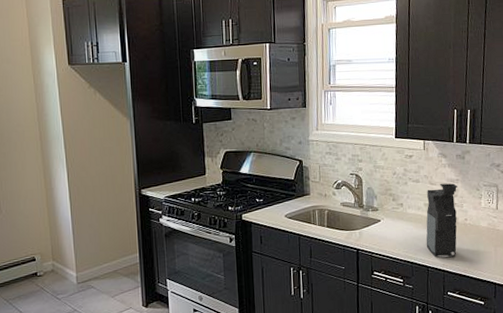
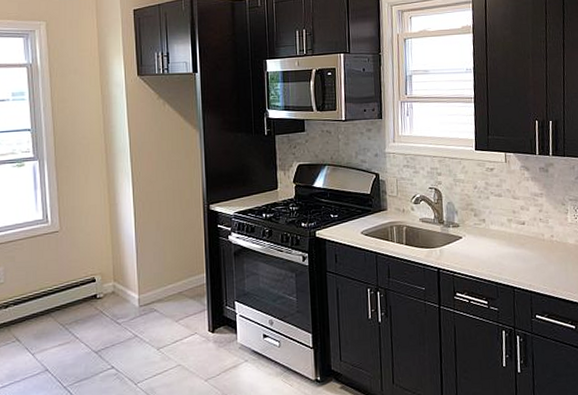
coffee maker: present [426,183,458,258] -> none [510,197,544,277]

